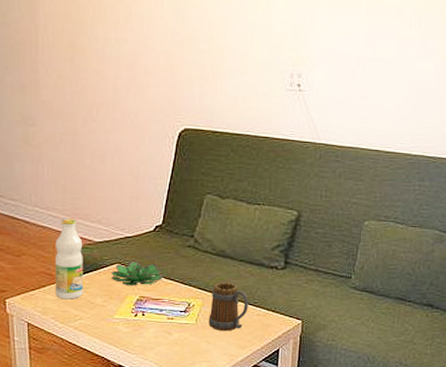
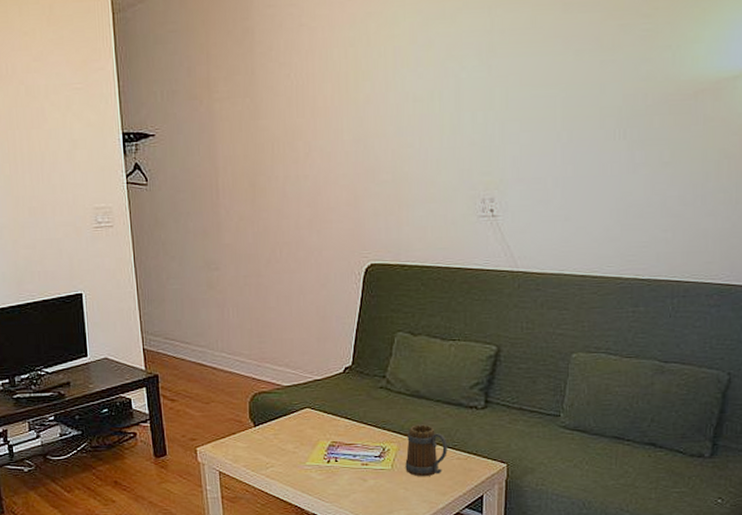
bottle: present [54,218,83,300] -> none [243,362,273,447]
succulent plant: present [111,260,163,286] -> none [301,404,355,431]

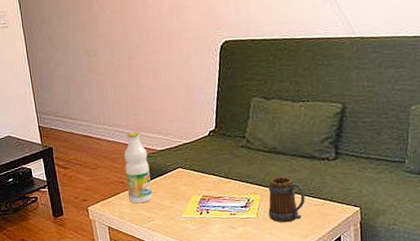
bottle: none [243,362,273,447] -> present [124,131,152,204]

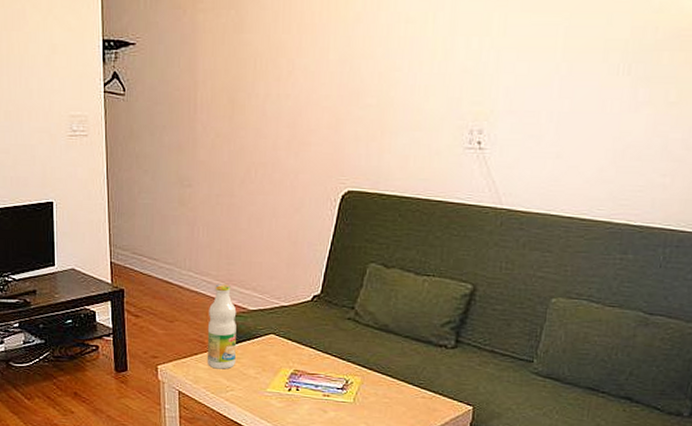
mug: present [268,176,305,223] -> none [367,359,413,413]

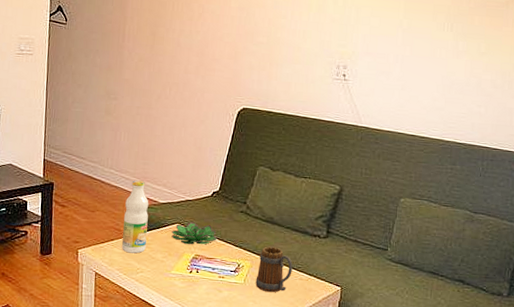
succulent plant: none [265,331,320,359] -> present [171,221,217,245]
mug: none [367,359,413,413] -> present [255,246,293,293]

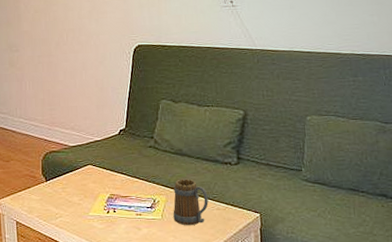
bottle: present [122,180,149,254] -> none [37,126,62,199]
succulent plant: present [171,221,217,245] -> none [85,161,130,185]

